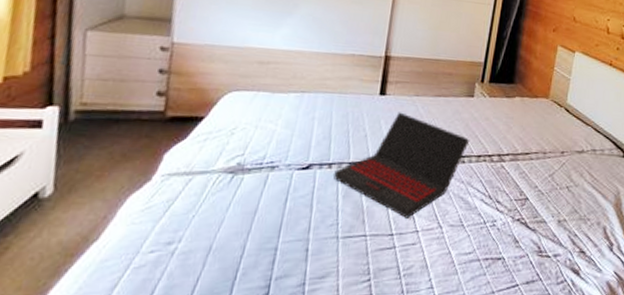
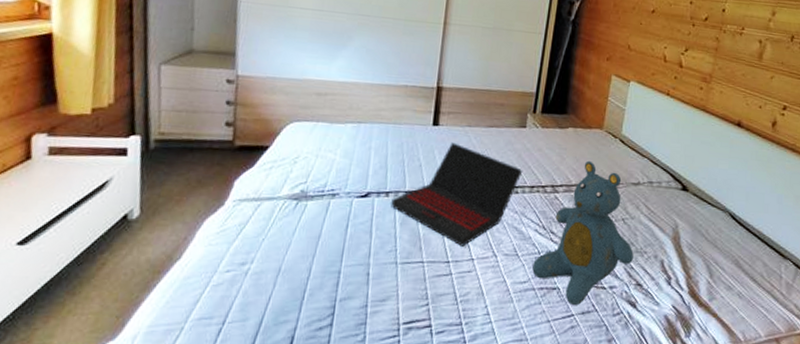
teddy bear: none [477,129,577,276] -> present [532,160,634,306]

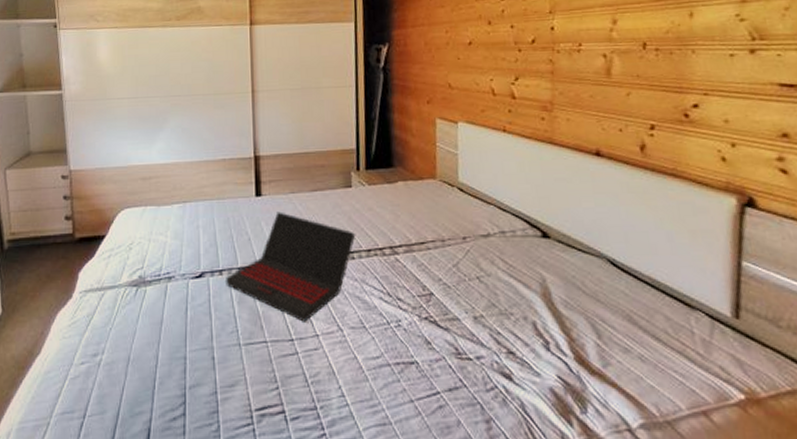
teddy bear: present [532,160,634,306] -> none [383,215,498,382]

